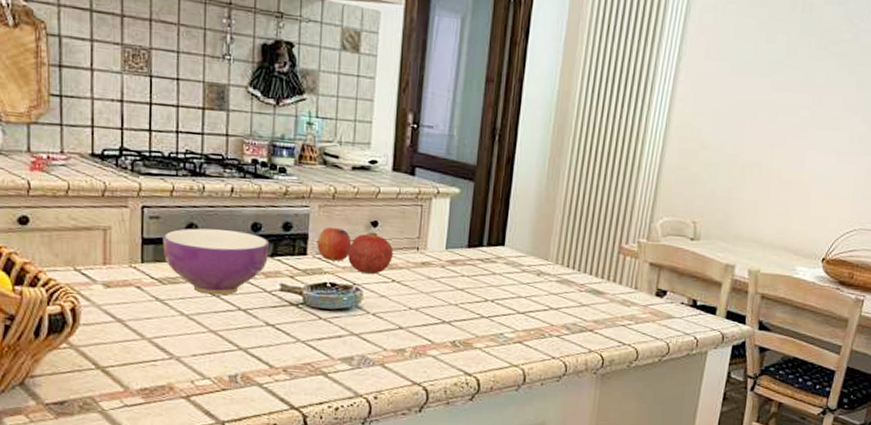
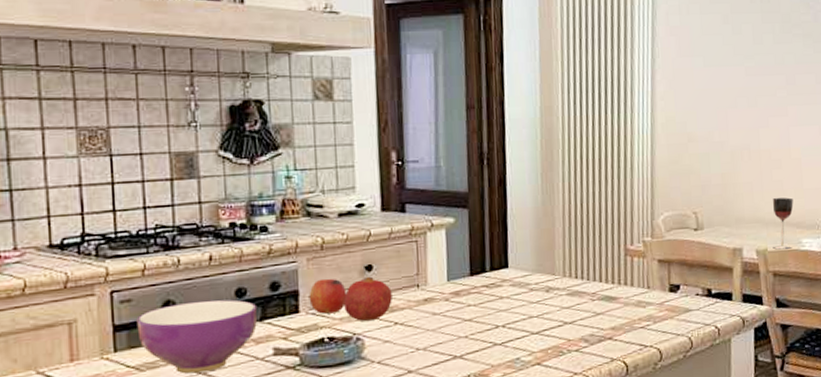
wineglass: none [765,221,796,274] -> present [773,197,794,250]

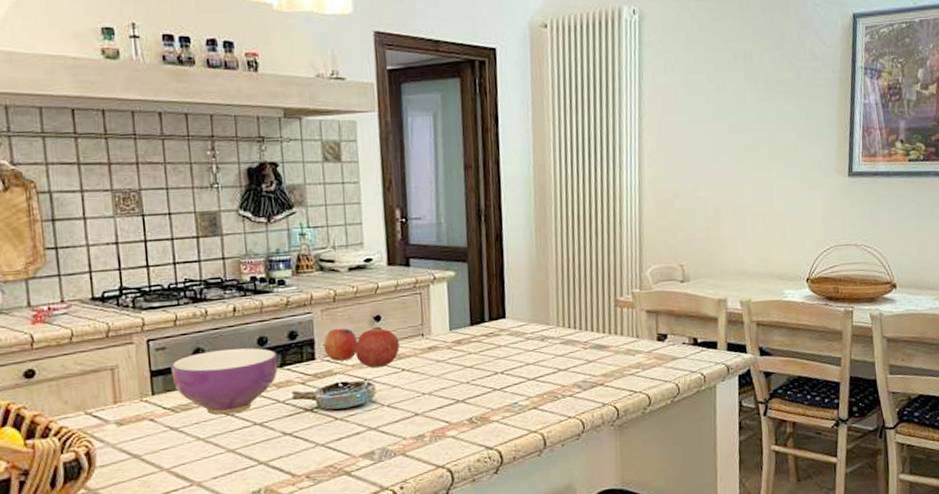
wineglass: present [773,197,794,250] -> none [756,250,776,301]

